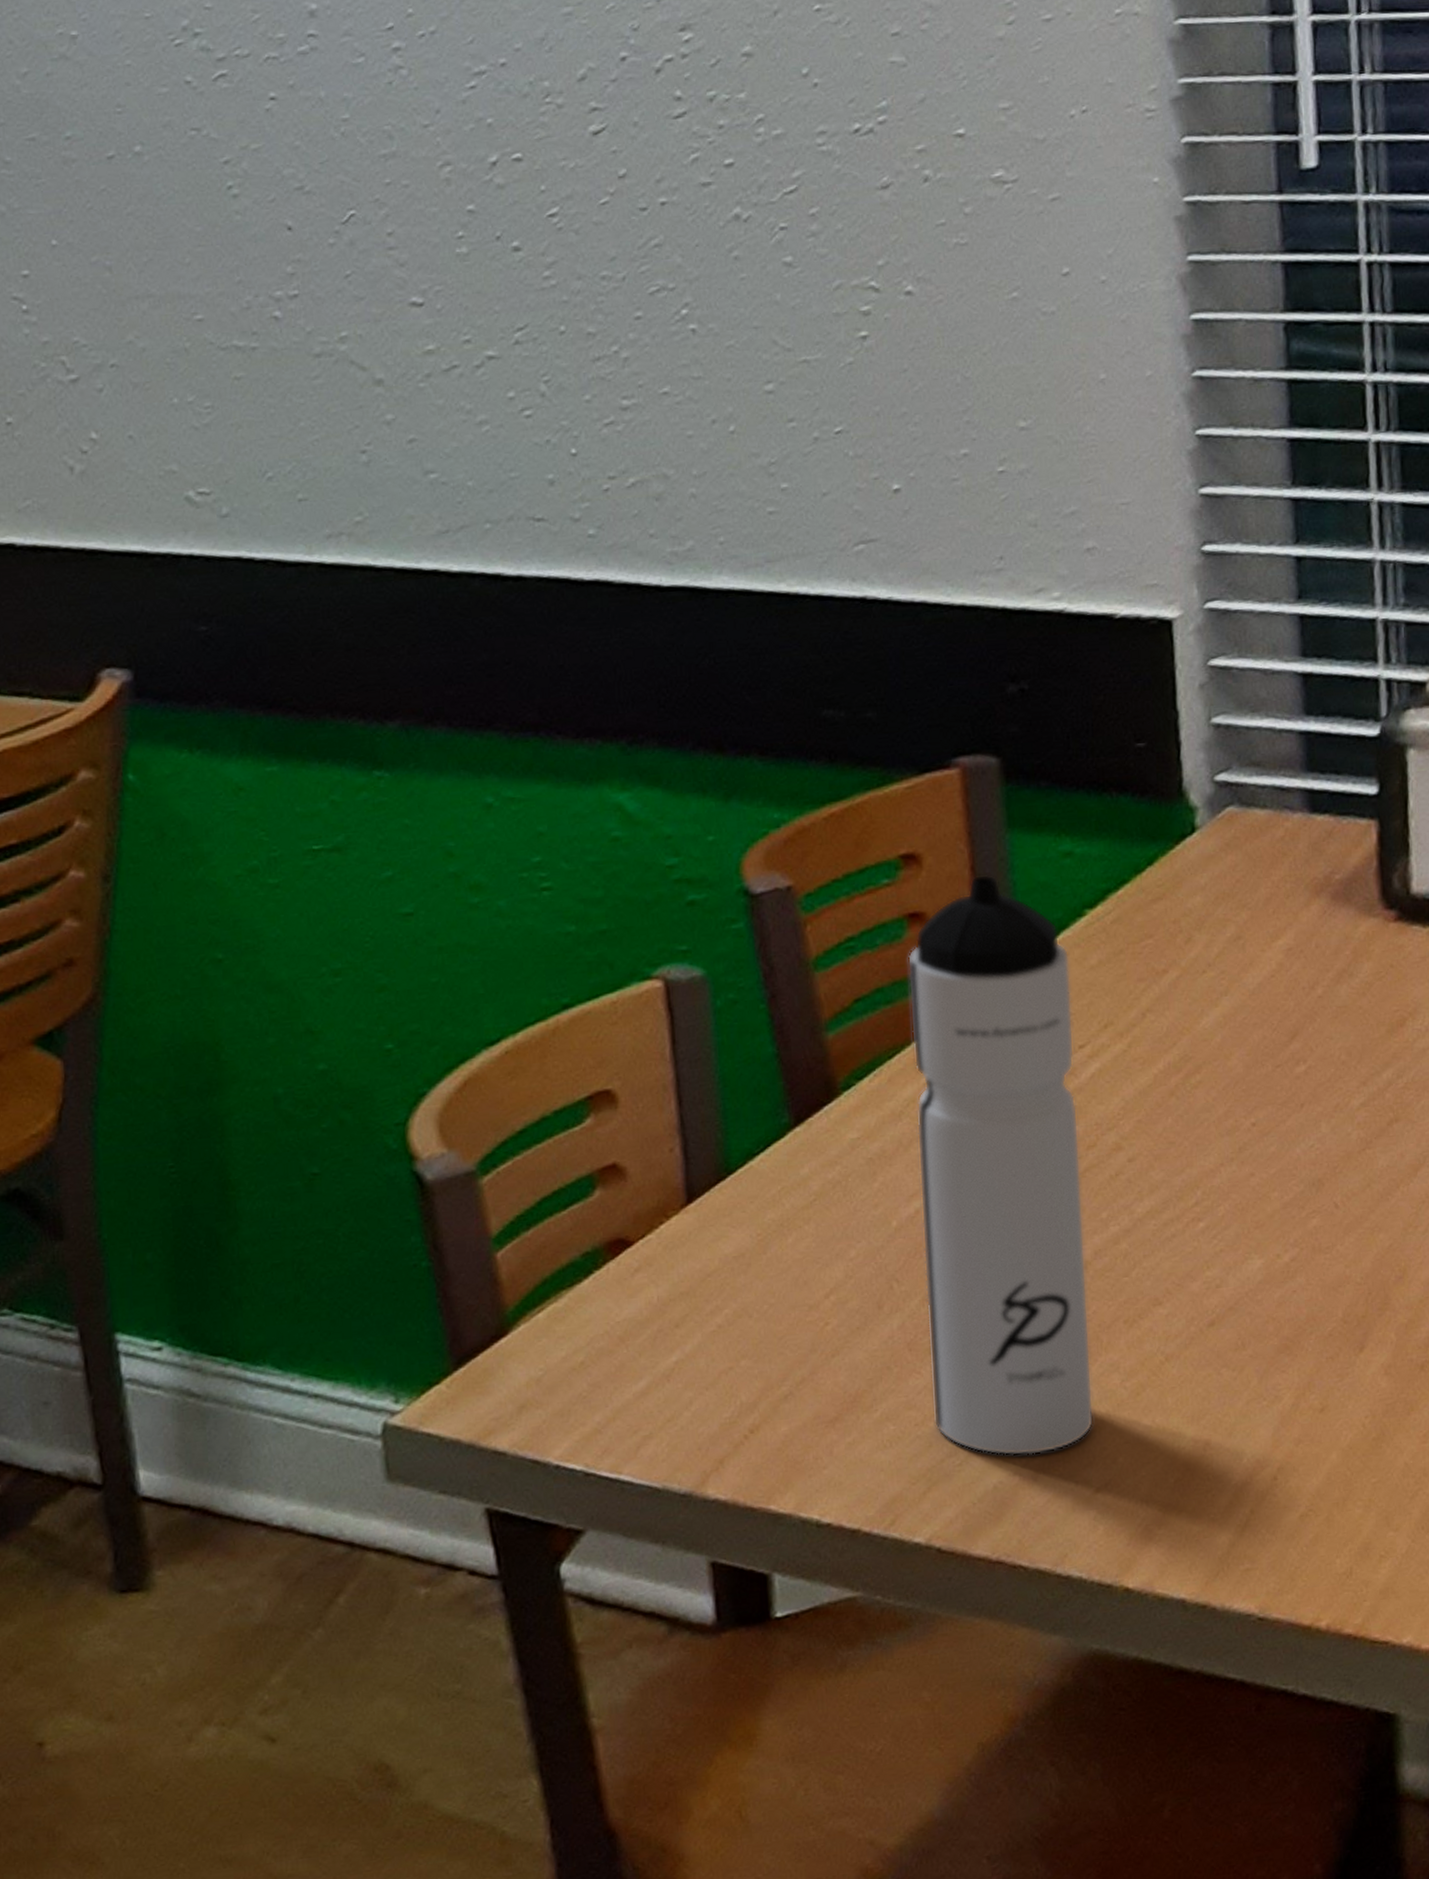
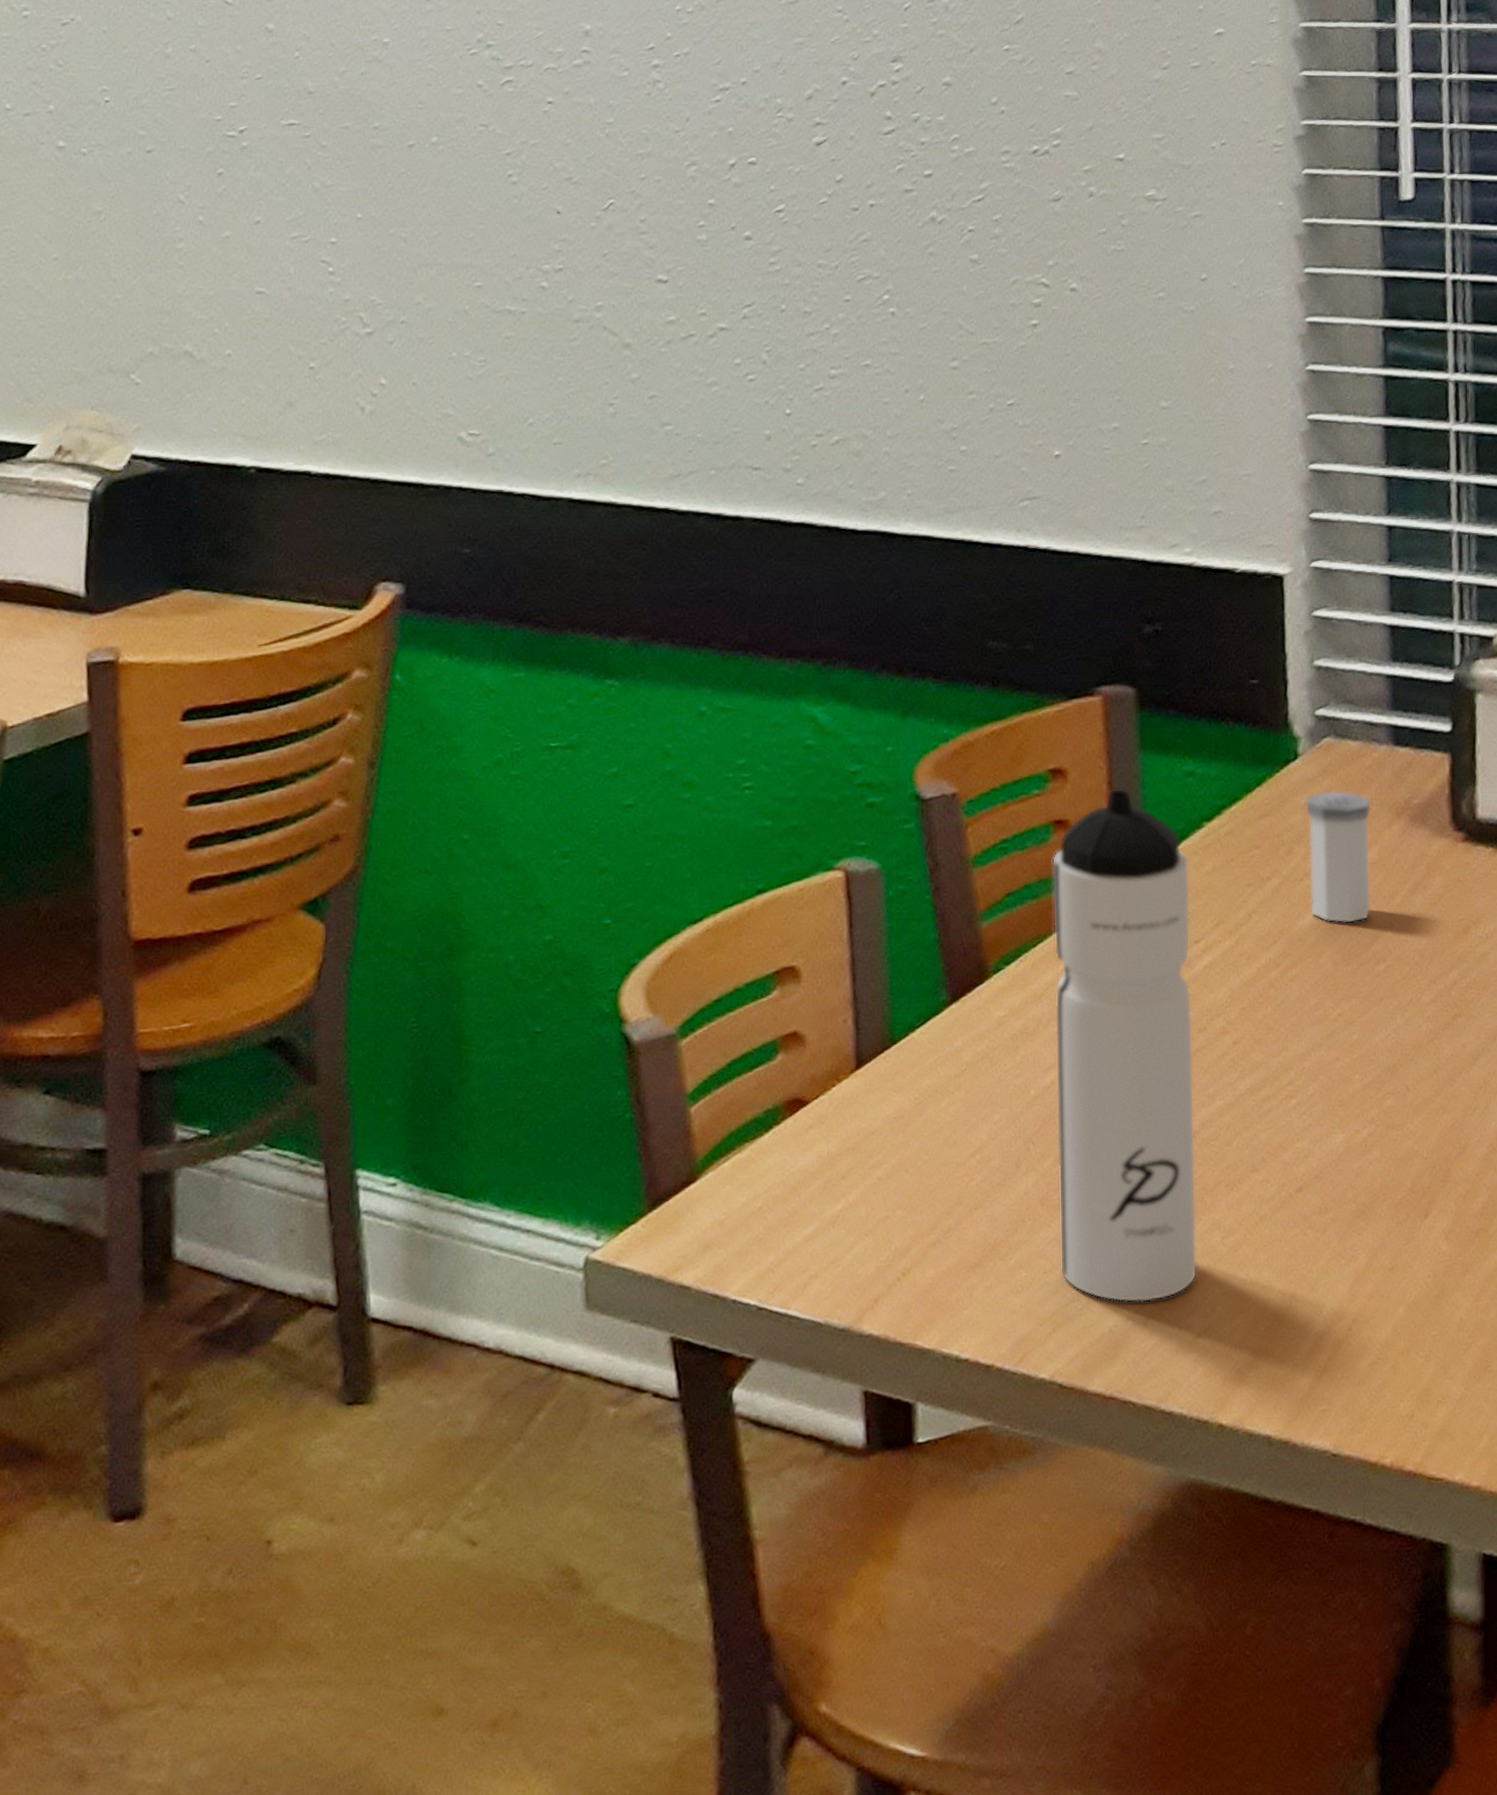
salt shaker: none [1205,867,1287,1021] -> present [1305,790,1372,924]

